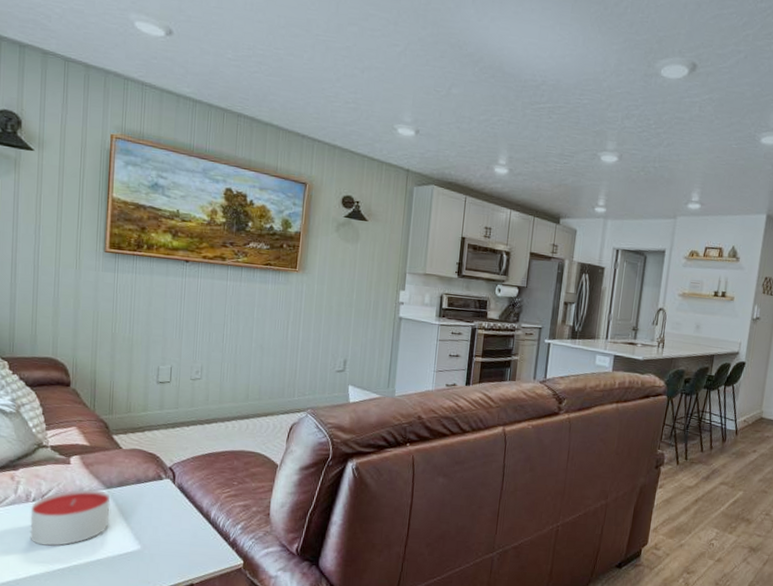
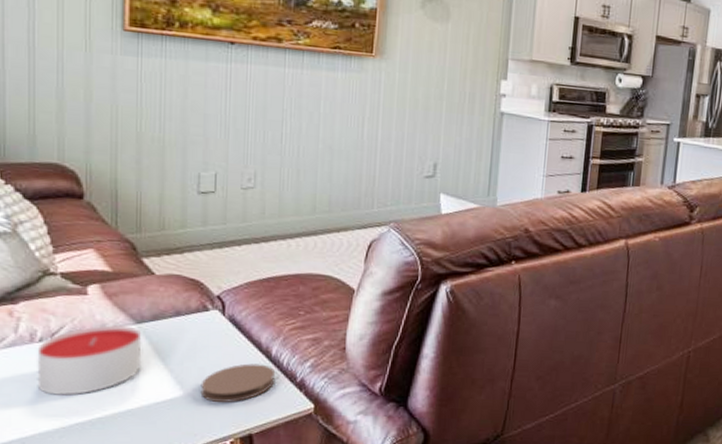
coaster: none [154,524,214,557] -> present [200,363,276,402]

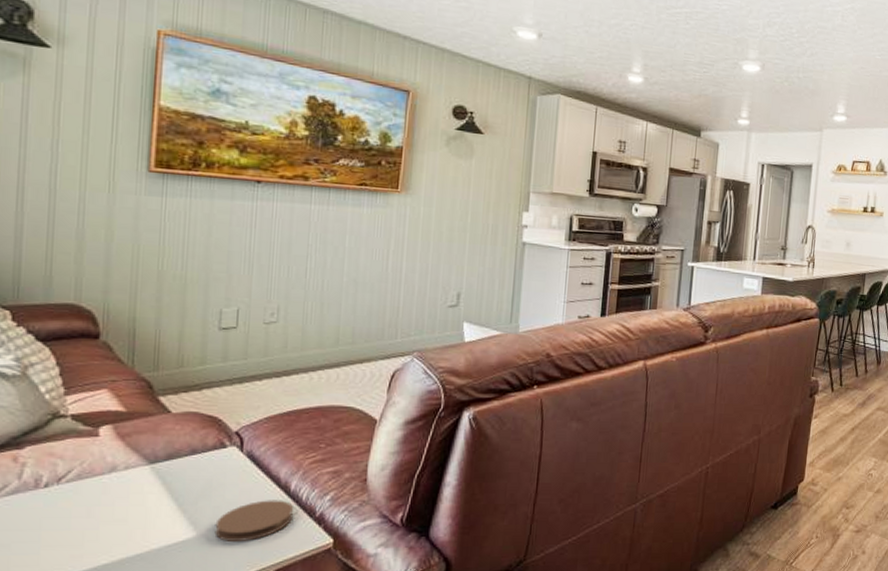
candle: present [37,325,142,396] -> none [39,467,155,543]

